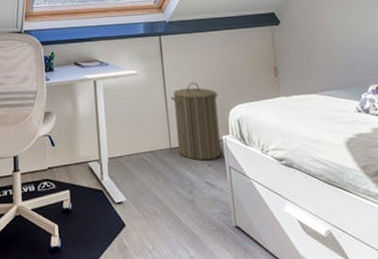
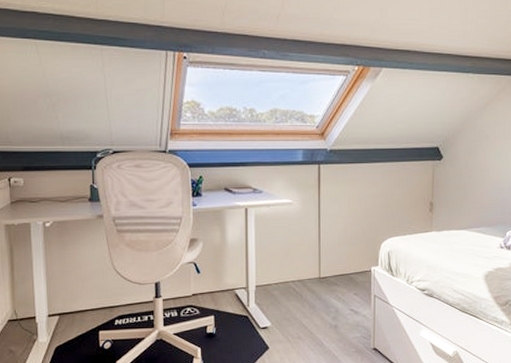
laundry hamper: present [171,82,222,161] -> none [324,214,372,290]

